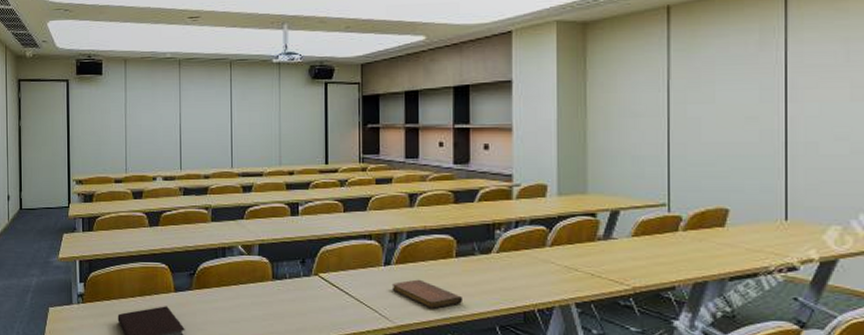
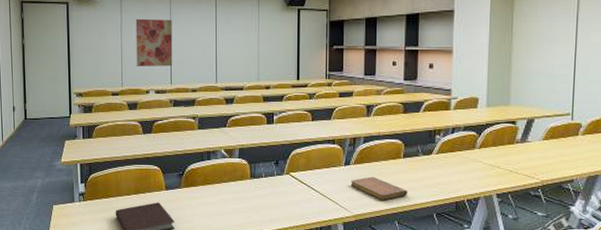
wall art: none [141,96,183,150] -> present [135,18,173,66]

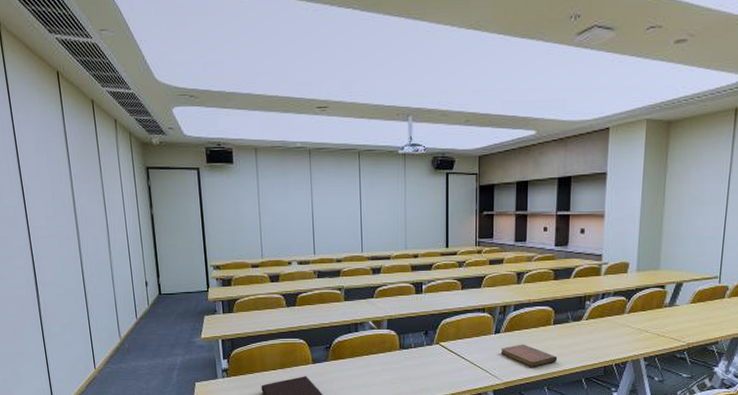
wall art: present [135,18,173,66] -> none [273,185,315,236]

